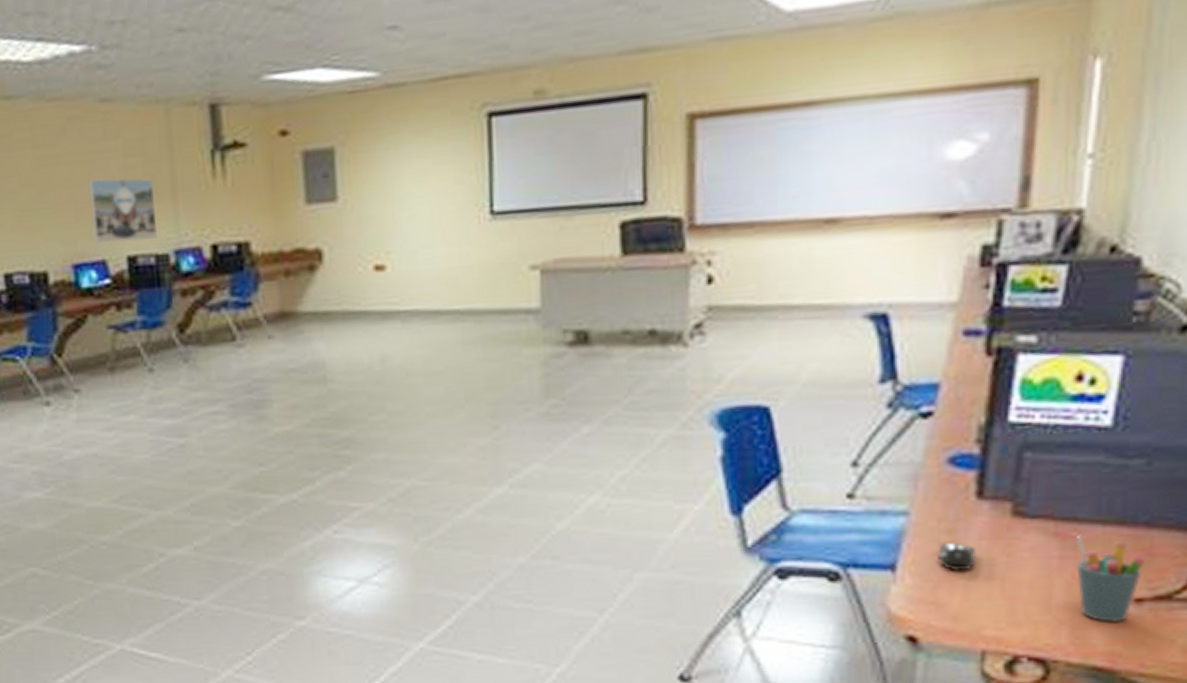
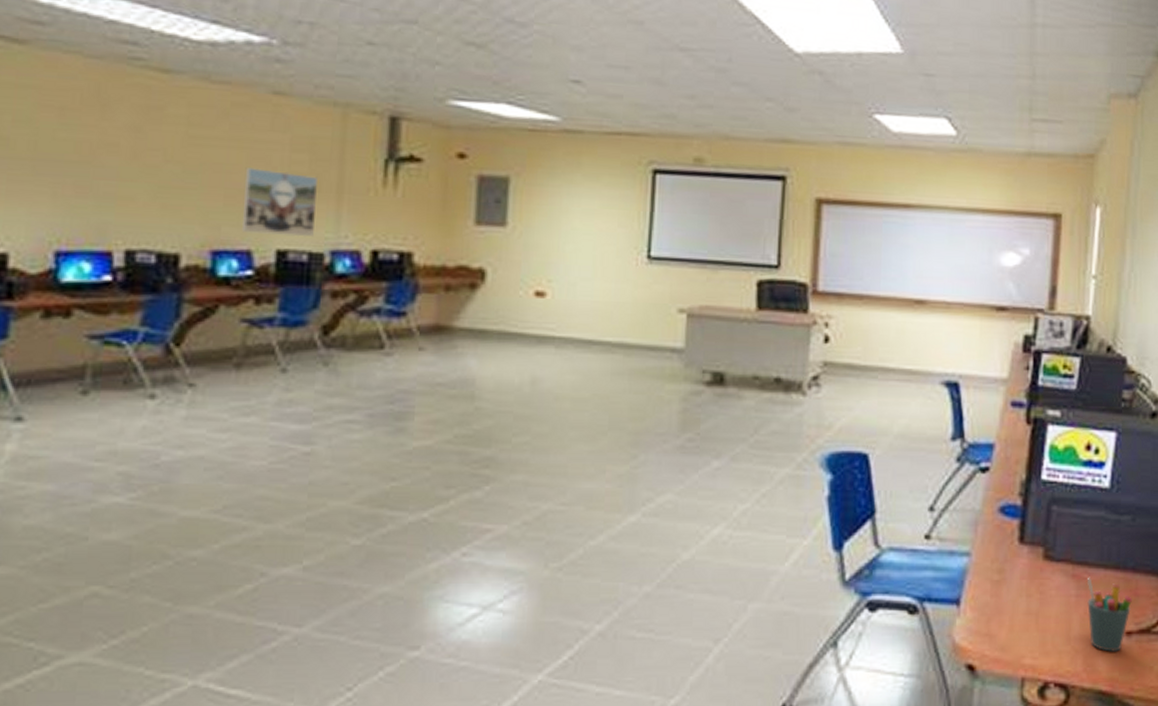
computer mouse: present [938,542,977,571] -> none [991,580,1019,606]

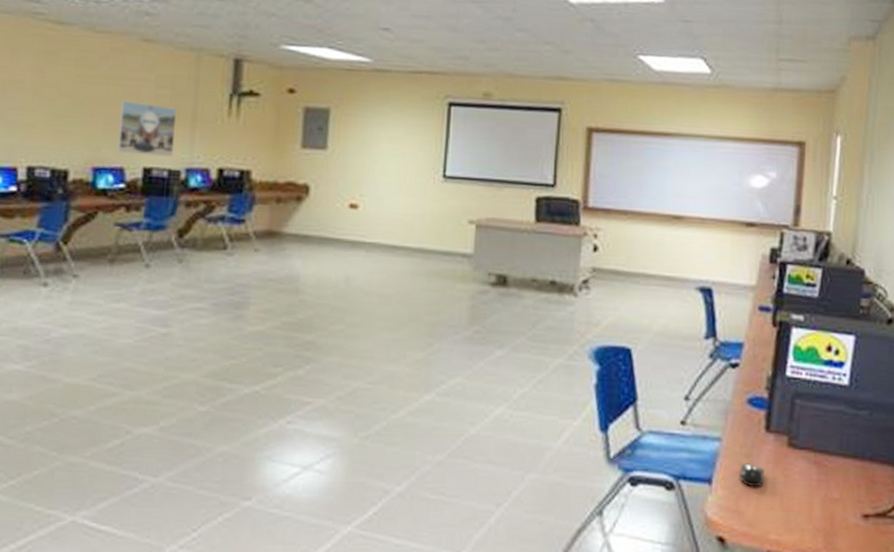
computer mouse: none [991,580,1019,606] -> present [740,463,766,487]
pen holder: present [1087,578,1132,652] -> none [828,465,869,532]

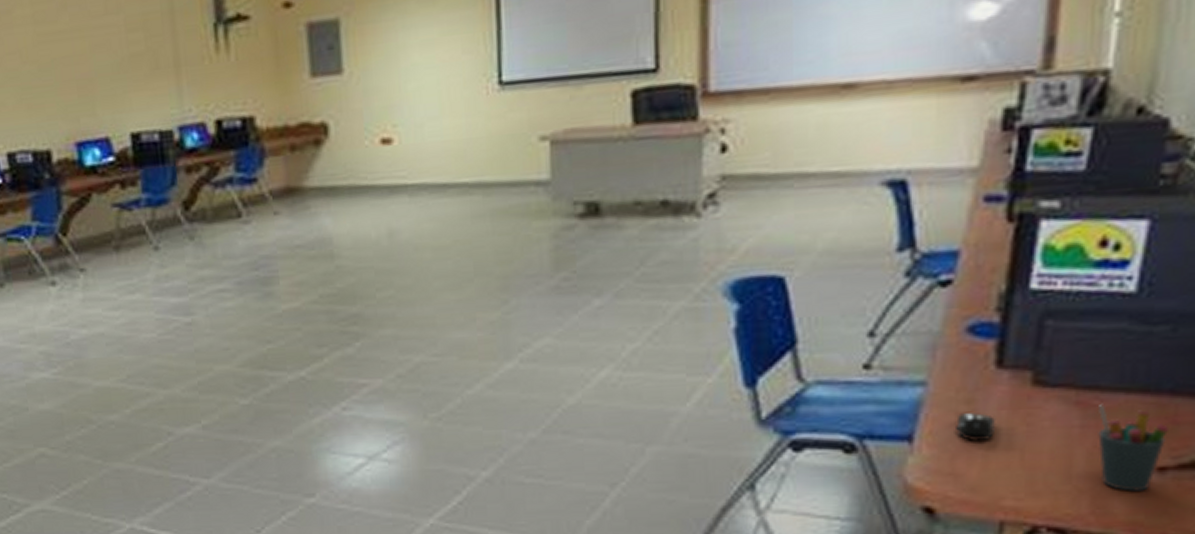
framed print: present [117,101,176,157] -> none [90,53,161,121]
pen holder: none [828,465,869,532] -> present [1098,405,1168,491]

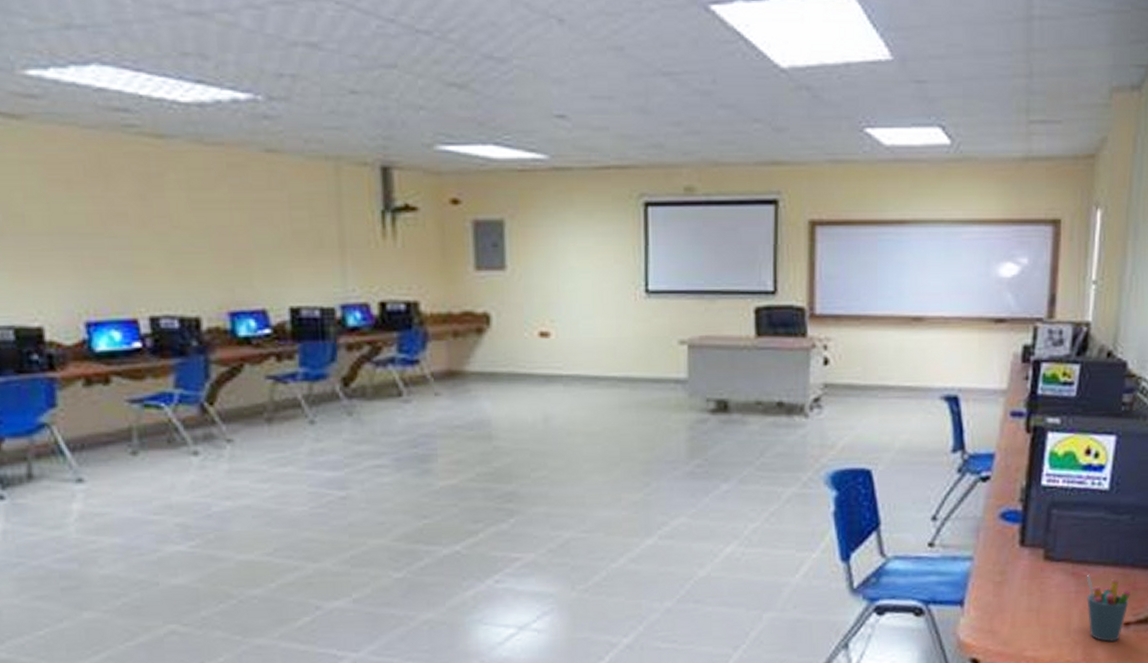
computer mouse: present [956,412,997,442] -> none [993,581,1021,605]

